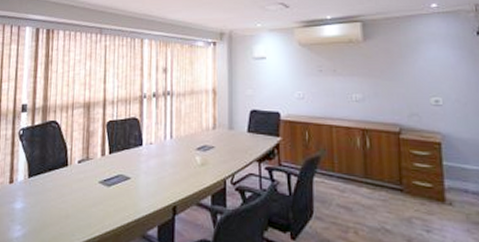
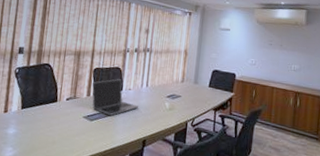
laptop: none [106,132,163,178] -> present [92,79,138,116]

